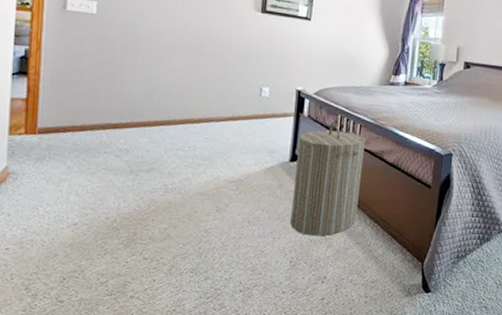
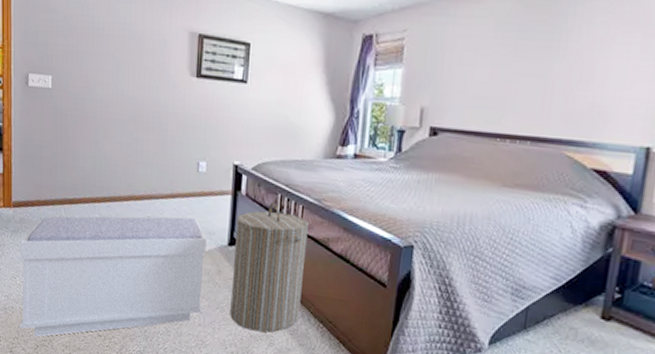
bench: none [40,138,268,269] -> present [19,216,207,337]

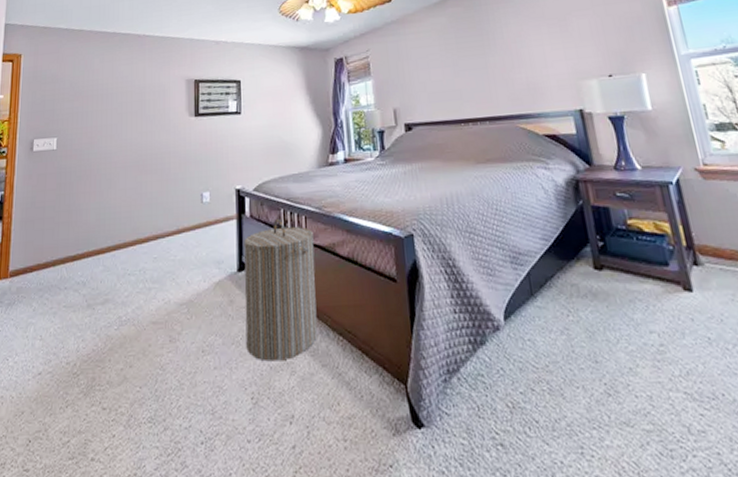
bench: present [19,216,207,337] -> none [9,251,216,429]

